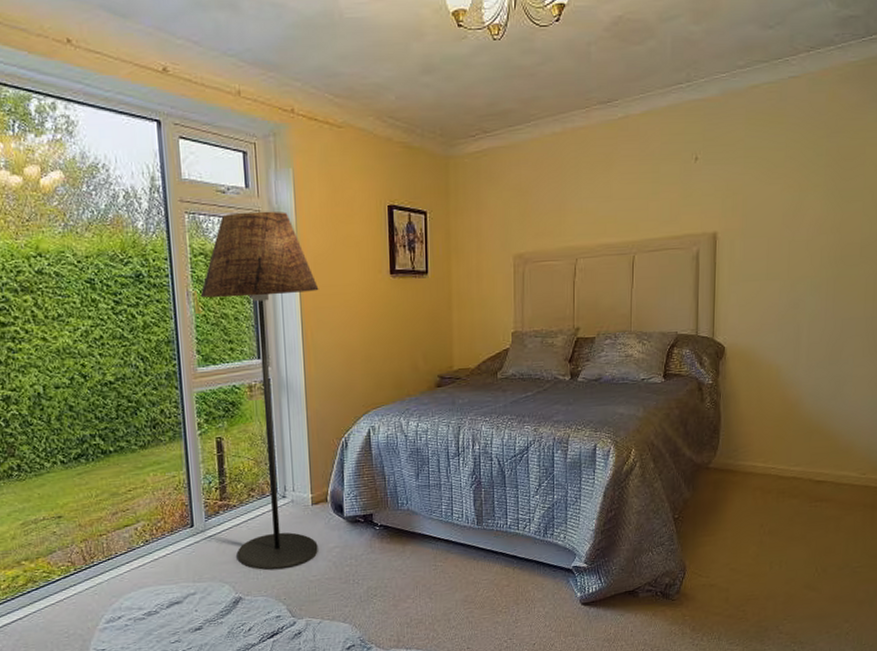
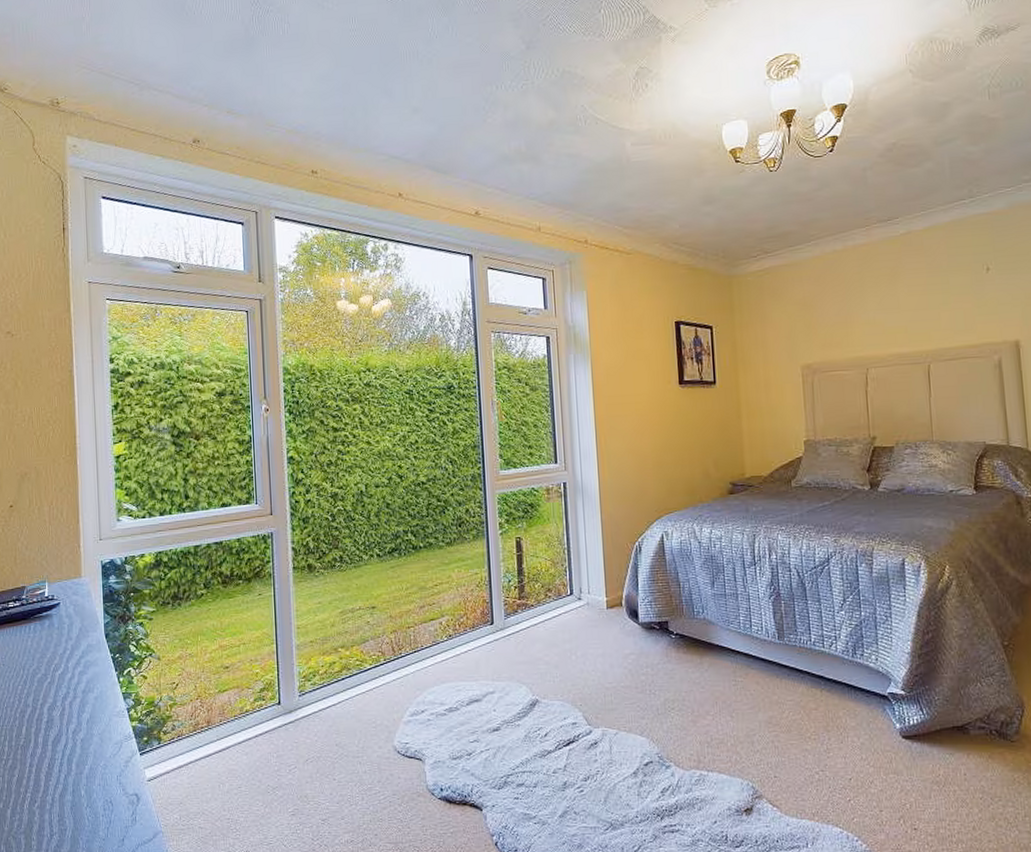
floor lamp: present [200,211,319,571] -> none [503,328,614,674]

